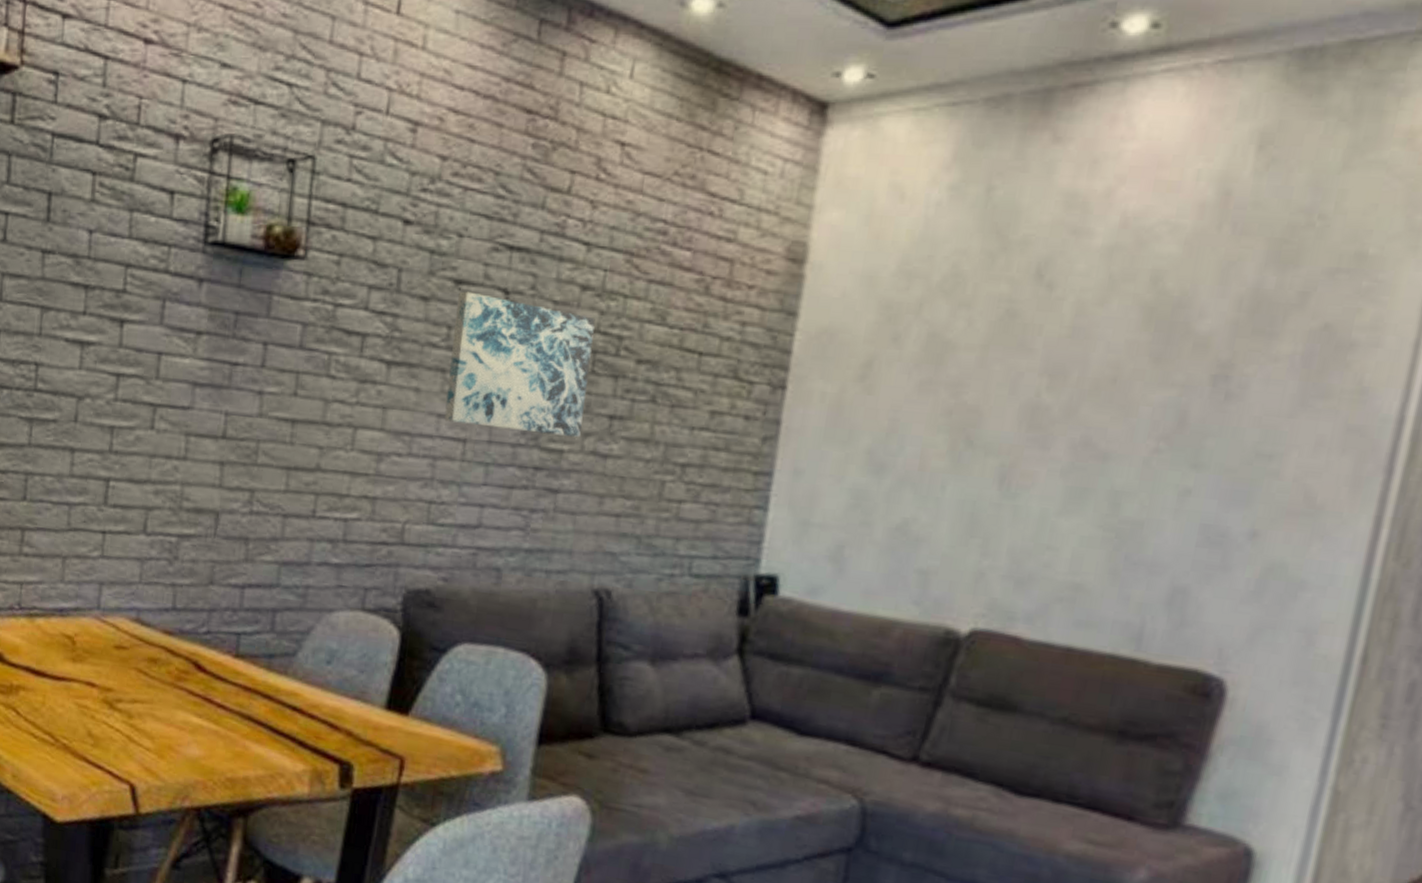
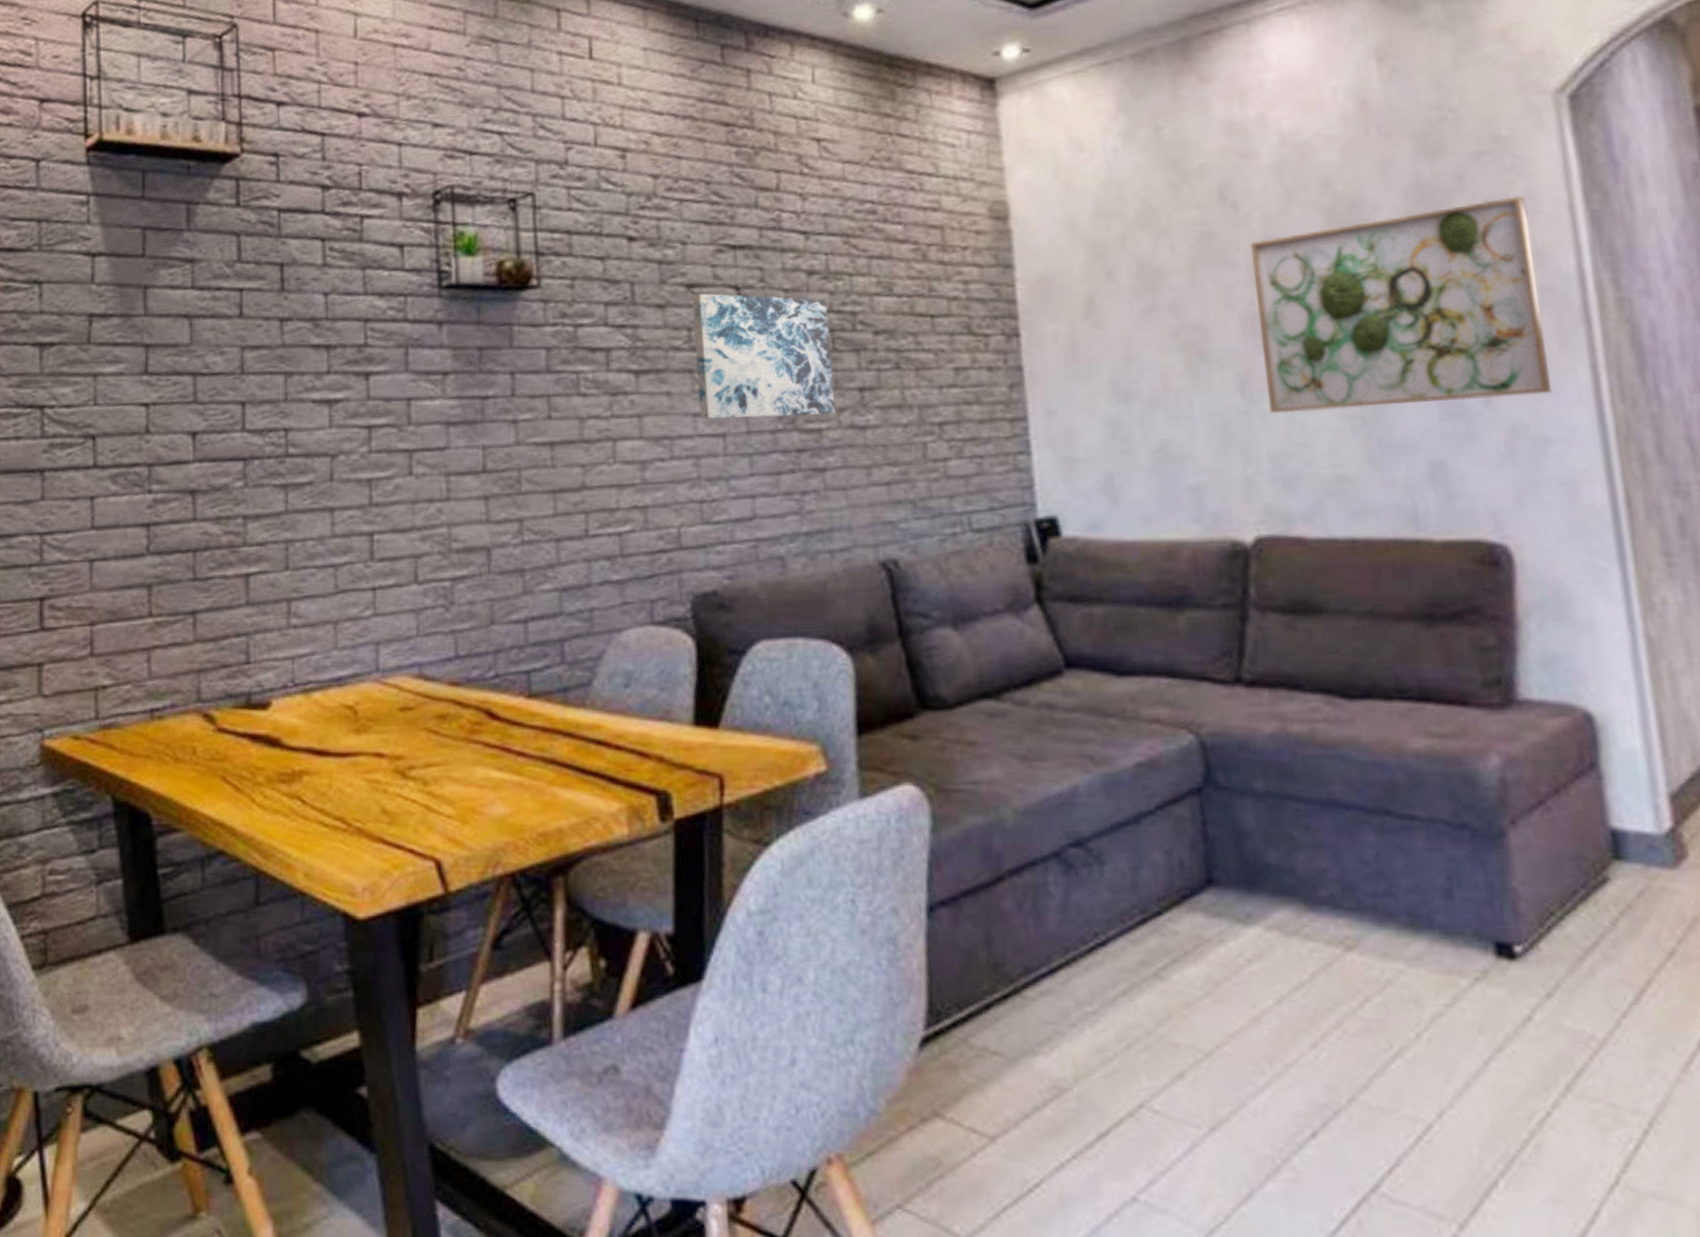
wall art: none [1023,323,1370,539] -> present [1251,196,1551,414]

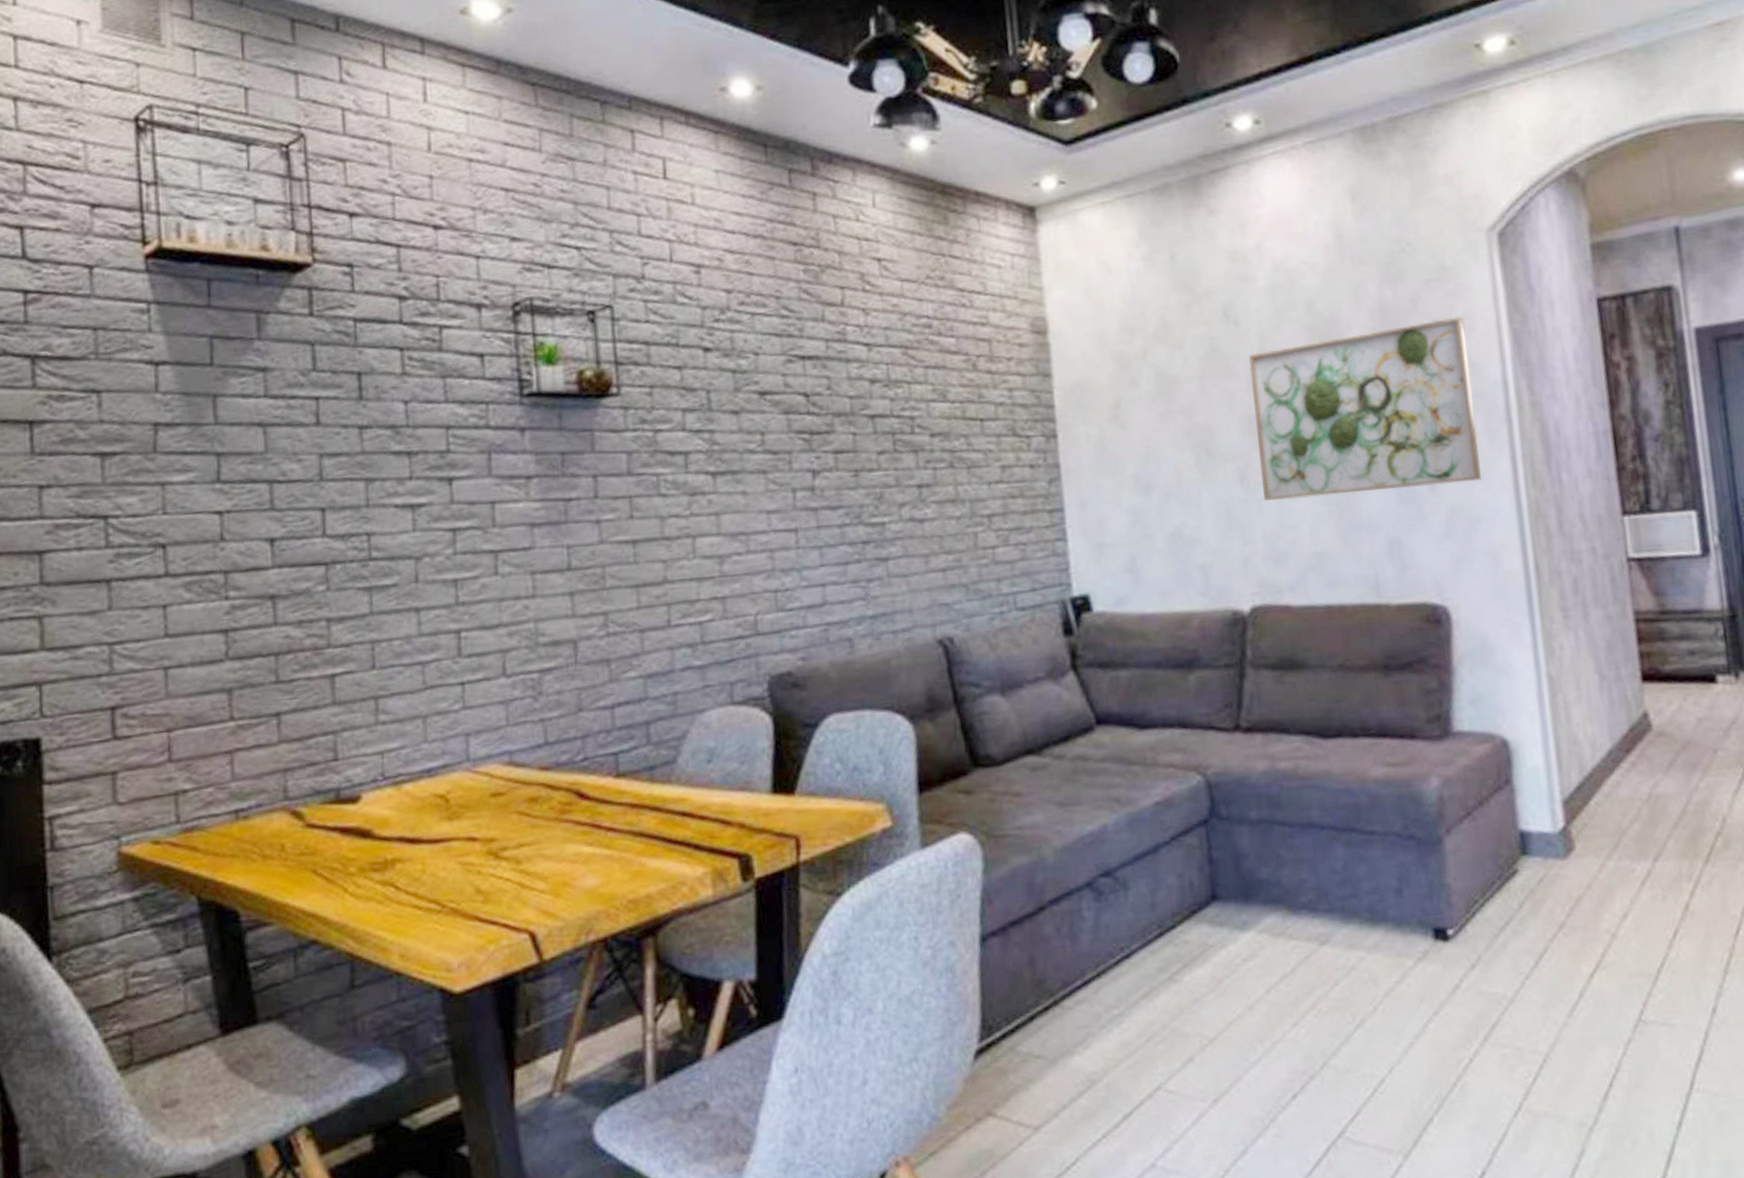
wall art: present [692,293,835,420] -> none [765,400,896,516]

